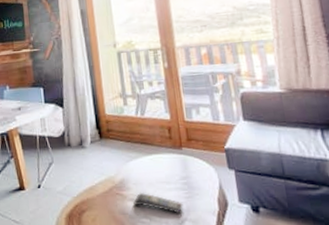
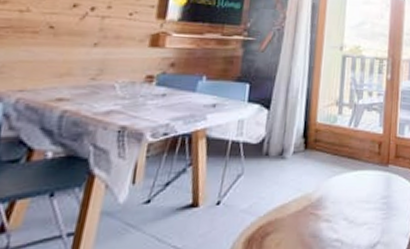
remote control: present [133,193,183,214] -> none [327,213,379,237]

